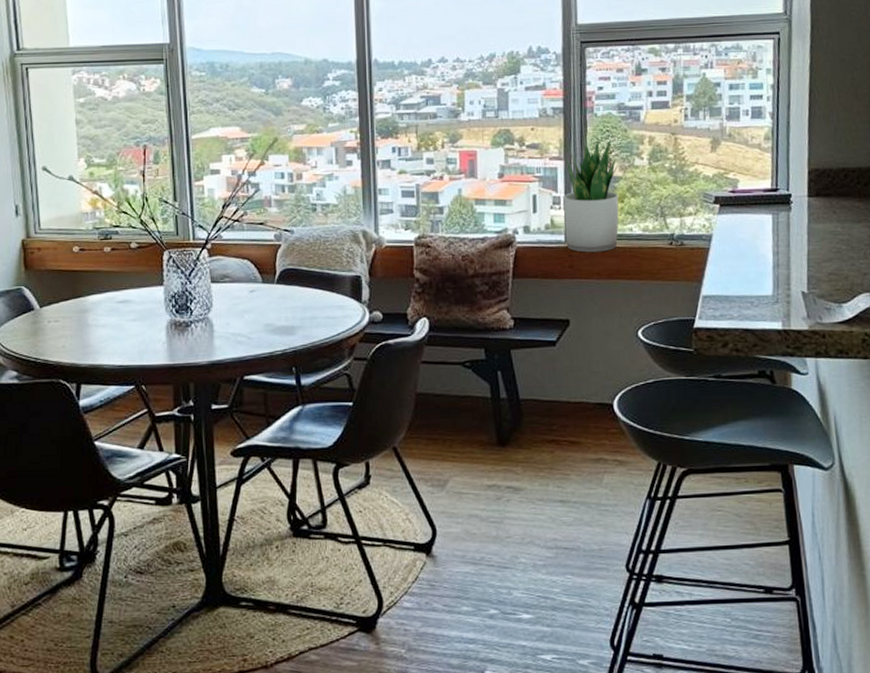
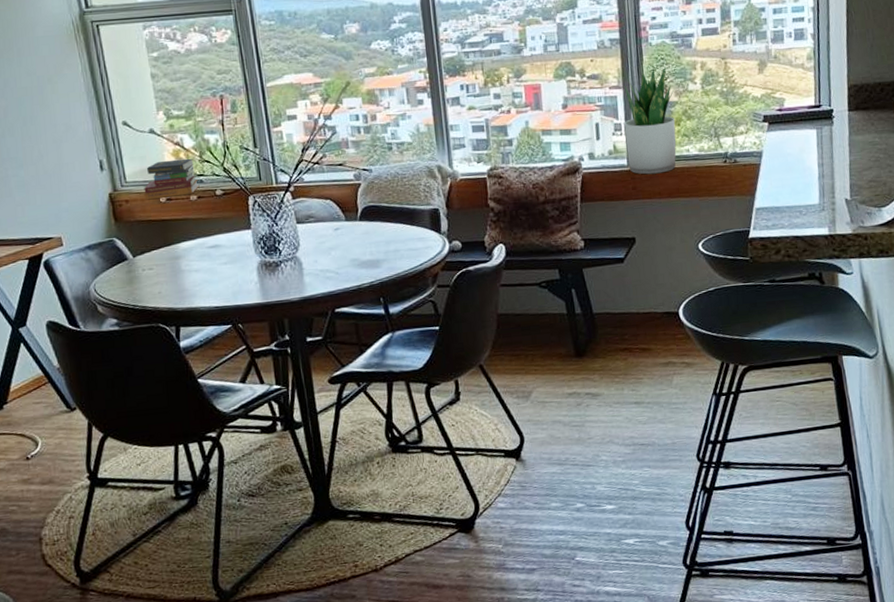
books: none [57,208,115,249] -> present [144,158,200,200]

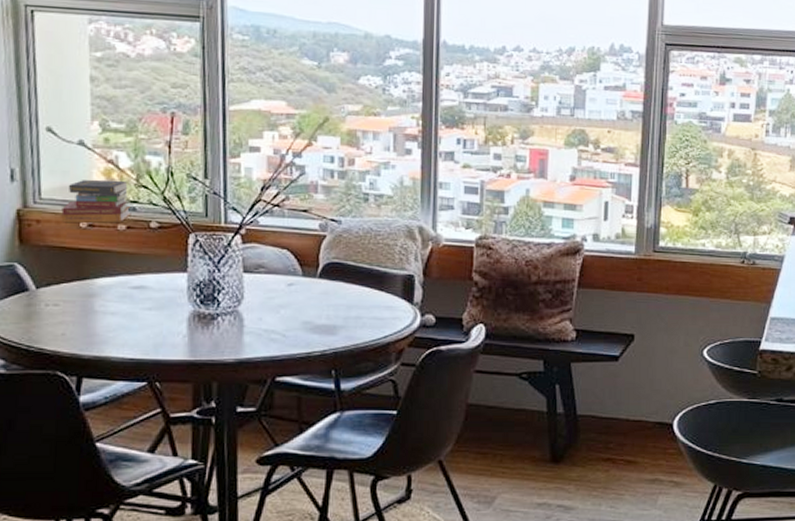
planter: present [624,66,677,175] -> none [636,149,696,266]

